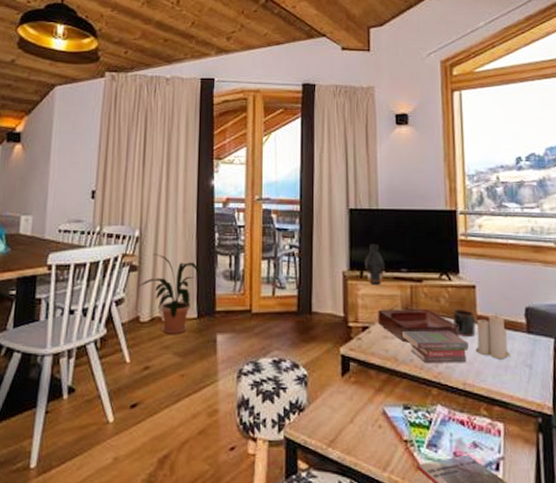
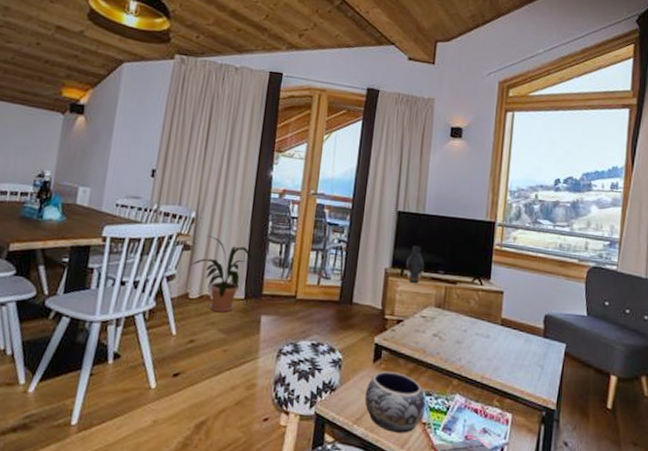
decorative bowl: none [337,385,404,454] -> present [364,371,425,433]
decorative tray: present [378,308,460,343] -> none [412,305,485,338]
books: present [402,330,469,363] -> none [433,326,490,360]
mug: present [452,310,476,336] -> none [479,311,499,336]
candle: present [475,313,510,359] -> none [496,317,526,359]

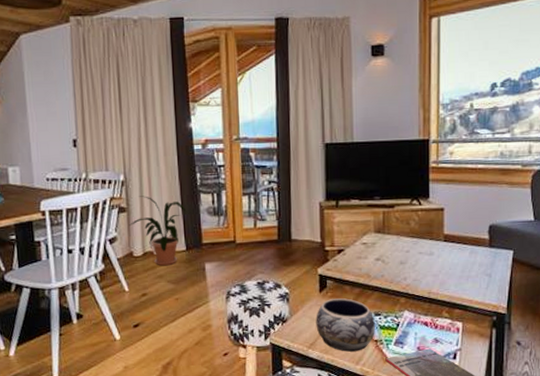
vase: present [405,245,426,283] -> none [339,175,360,212]

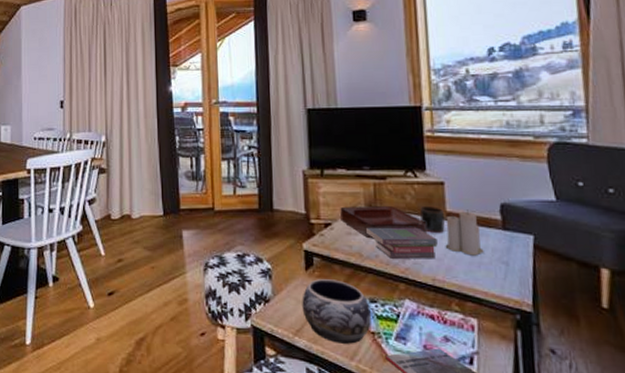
house plant: present [128,196,185,266] -> none [107,157,164,231]
decorative tray: none [352,231,427,261] -> present [340,205,428,239]
books: none [375,249,435,277] -> present [366,227,438,259]
mug: none [421,230,442,253] -> present [419,206,445,233]
candle: none [441,231,472,271] -> present [445,209,484,256]

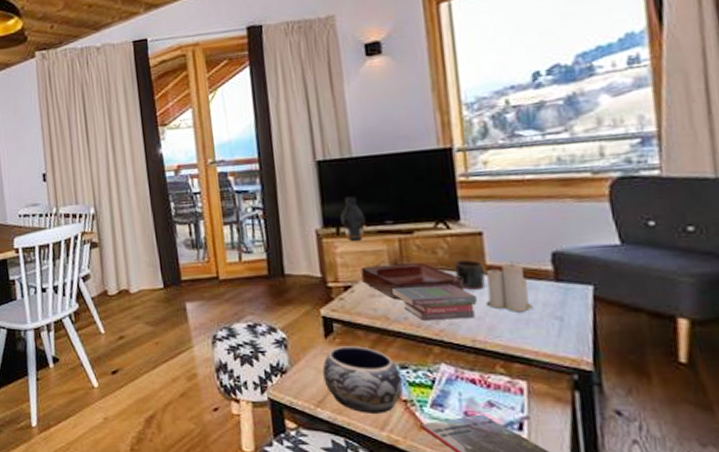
vase: none [324,143,347,182] -> present [339,196,367,241]

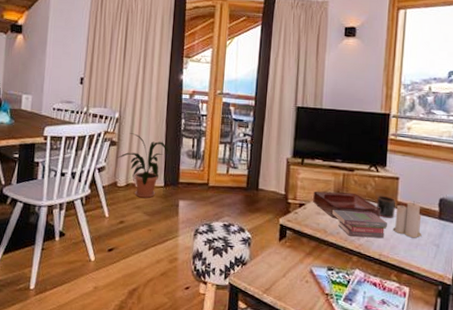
house plant: none [101,229,161,306] -> present [117,133,168,199]
decorative bowl: present [322,346,403,413] -> none [272,248,327,302]
vase: present [339,196,367,241] -> none [305,137,324,171]

